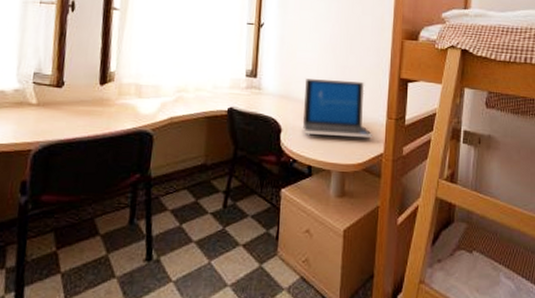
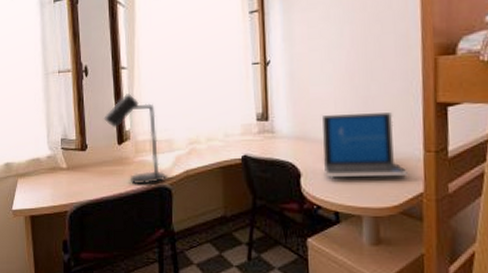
desk lamp: none [87,35,149,128] -> present [103,94,166,185]

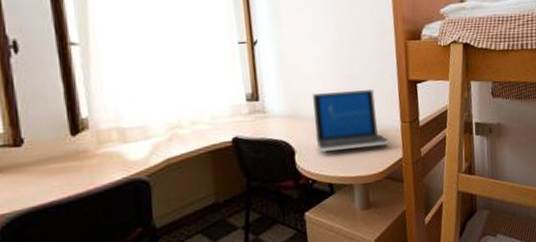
desk lamp: present [103,94,166,185] -> none [47,74,142,182]

